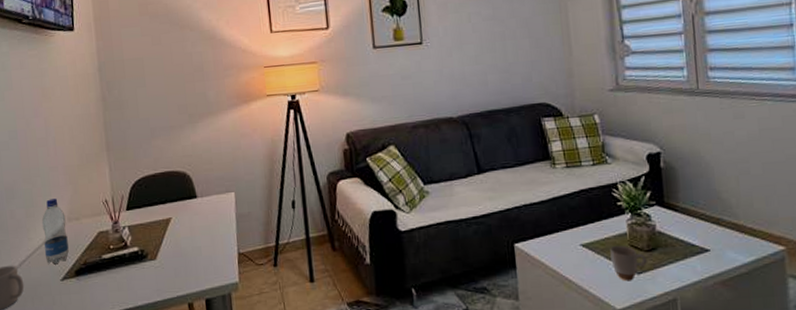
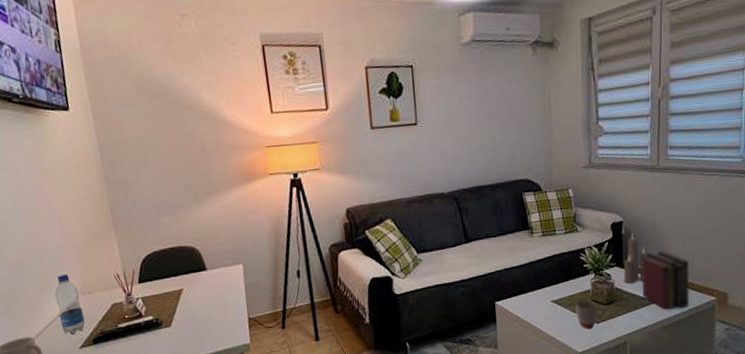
candle: none [666,166,695,226] -> present [623,233,648,283]
books: none [687,188,752,260] -> present [642,251,690,310]

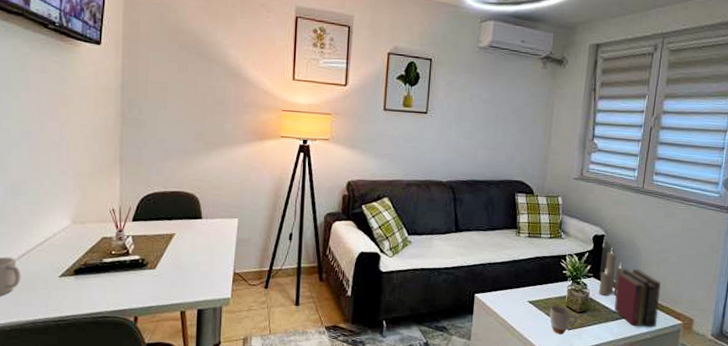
bottle: present [54,274,85,335] -> none [45,201,71,262]

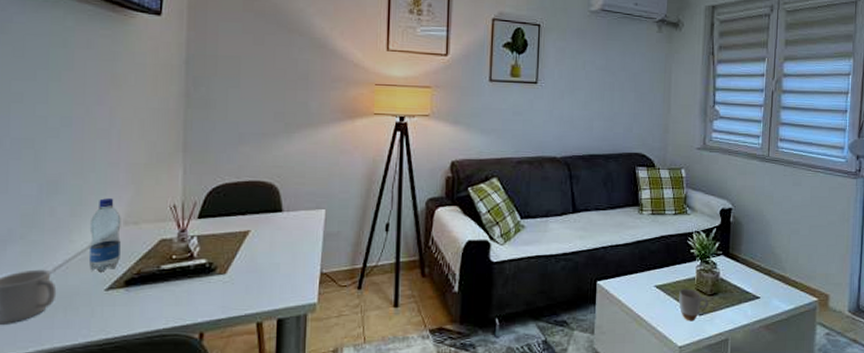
bottle: none [45,201,71,262] -> present [88,198,121,272]
candle: present [598,248,624,296] -> none [729,222,754,274]
books: present [614,269,661,328] -> none [747,244,794,307]

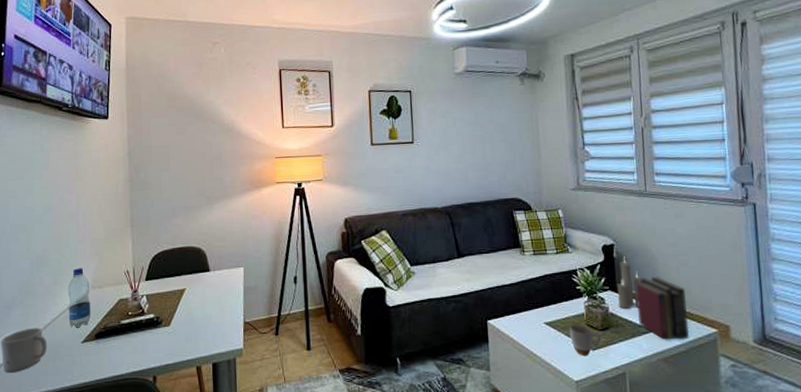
candle: none [729,222,754,274] -> present [617,257,642,309]
books: none [747,244,794,307] -> present [636,277,690,340]

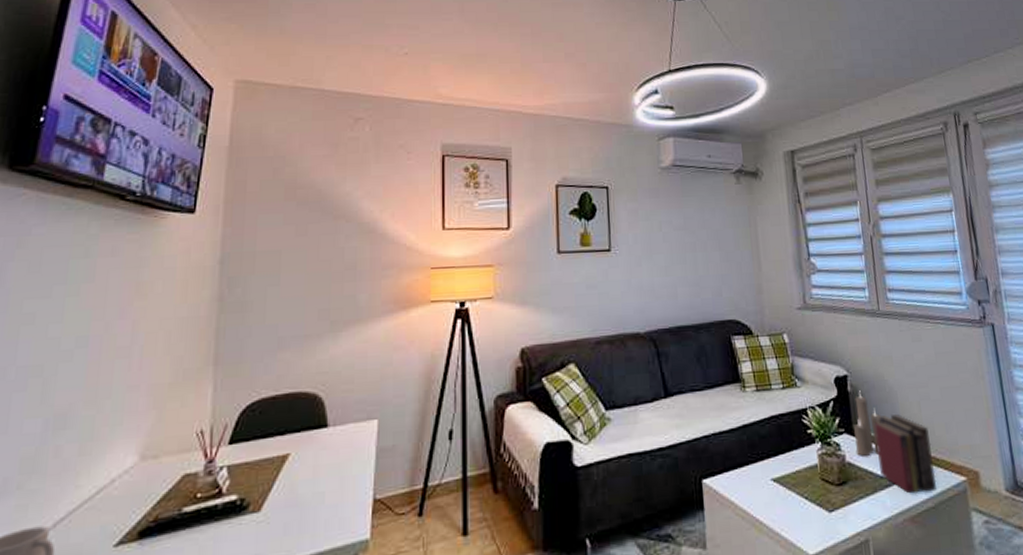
bottle: present [67,268,91,328] -> none [96,429,139,523]
mug: present [569,324,601,356] -> none [801,478,839,521]

